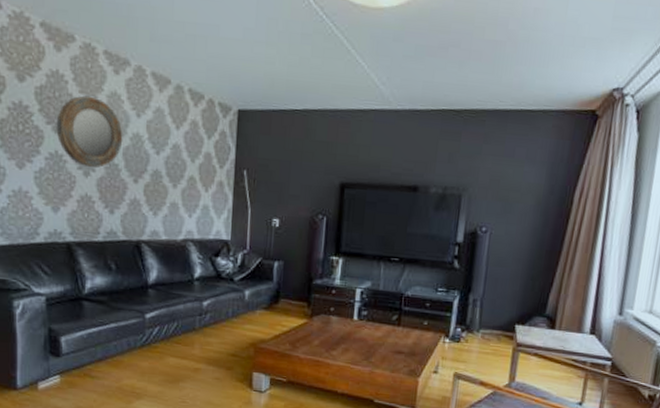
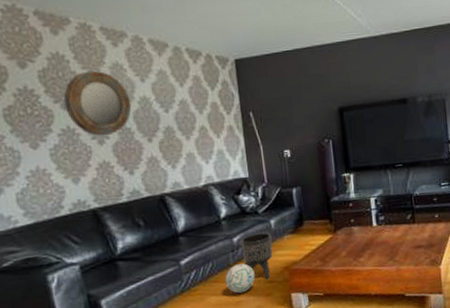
ball: none [188,329,219,361] -> present [225,263,255,294]
planter: none [210,301,243,353] -> present [240,232,273,280]

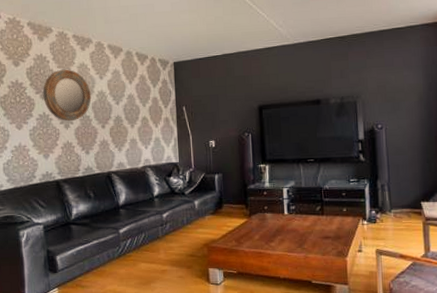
ball: present [225,263,255,294] -> none [154,237,179,263]
planter: present [240,232,273,280] -> none [169,211,195,254]

